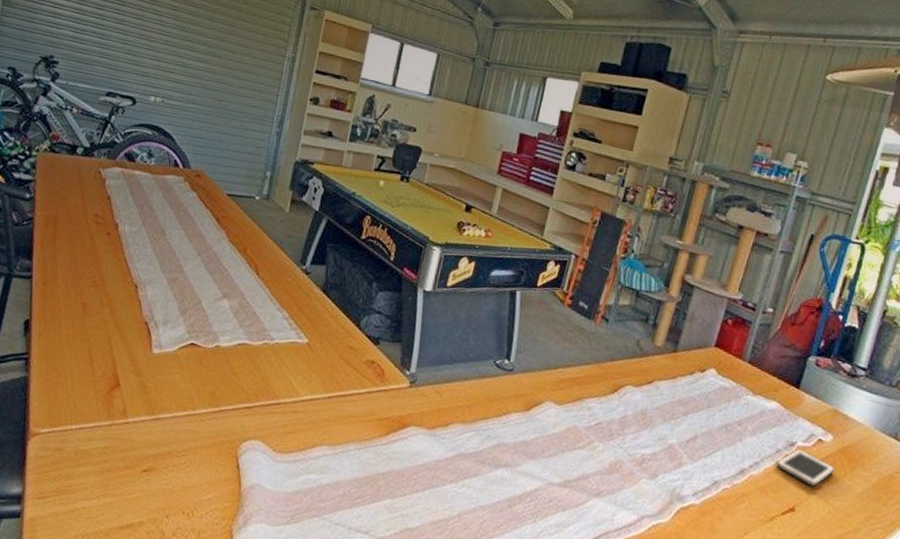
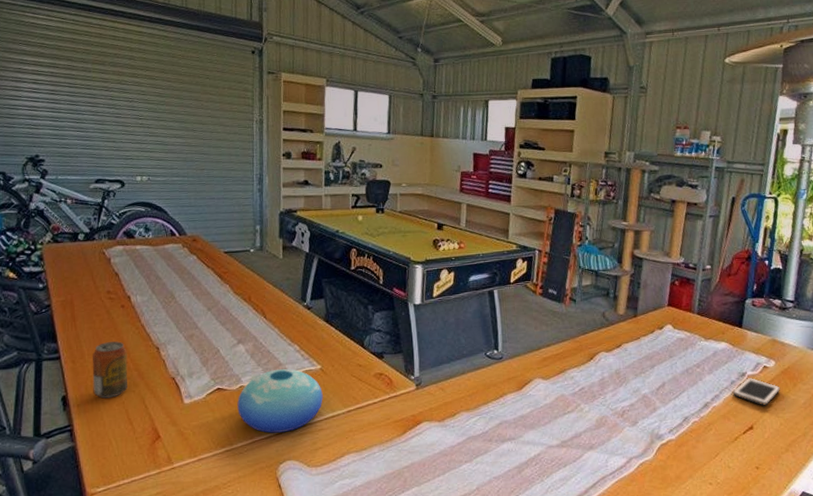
beverage can: none [58,269,103,332] -> present [92,341,128,399]
bowl: none [208,334,305,407] -> present [237,368,323,433]

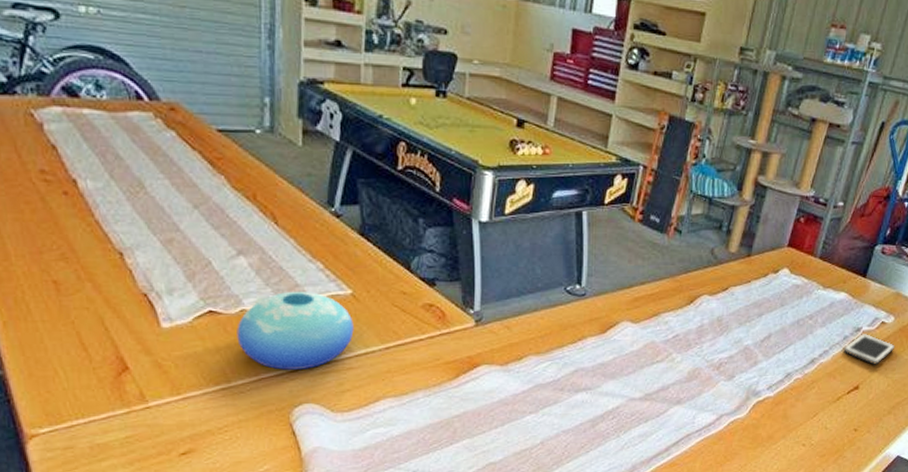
beverage can: present [92,341,128,399] -> none [22,241,78,316]

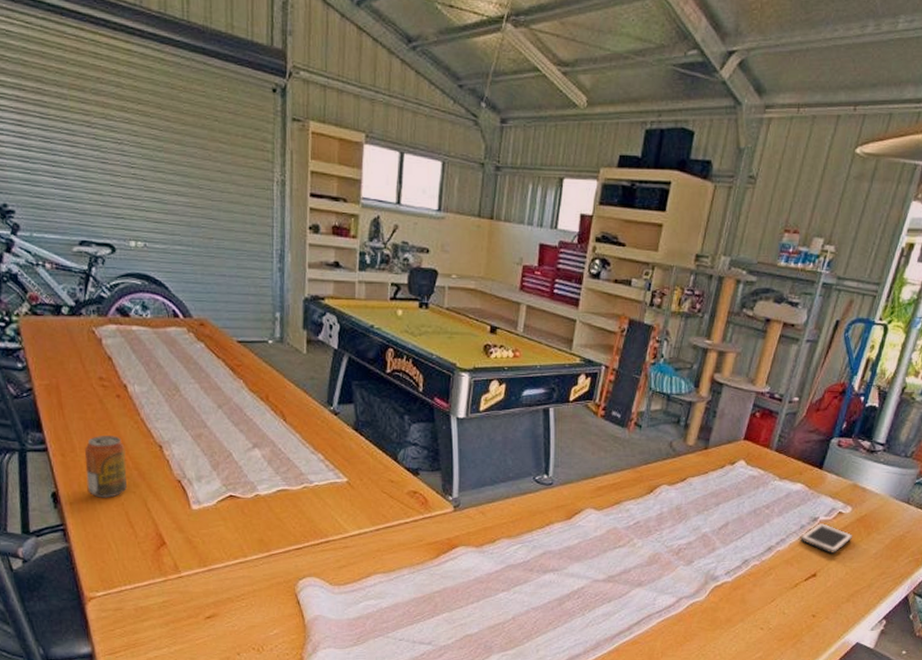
beverage can: none [22,241,78,316] -> present [84,436,127,498]
bowl: present [237,291,354,370] -> none [252,478,349,547]

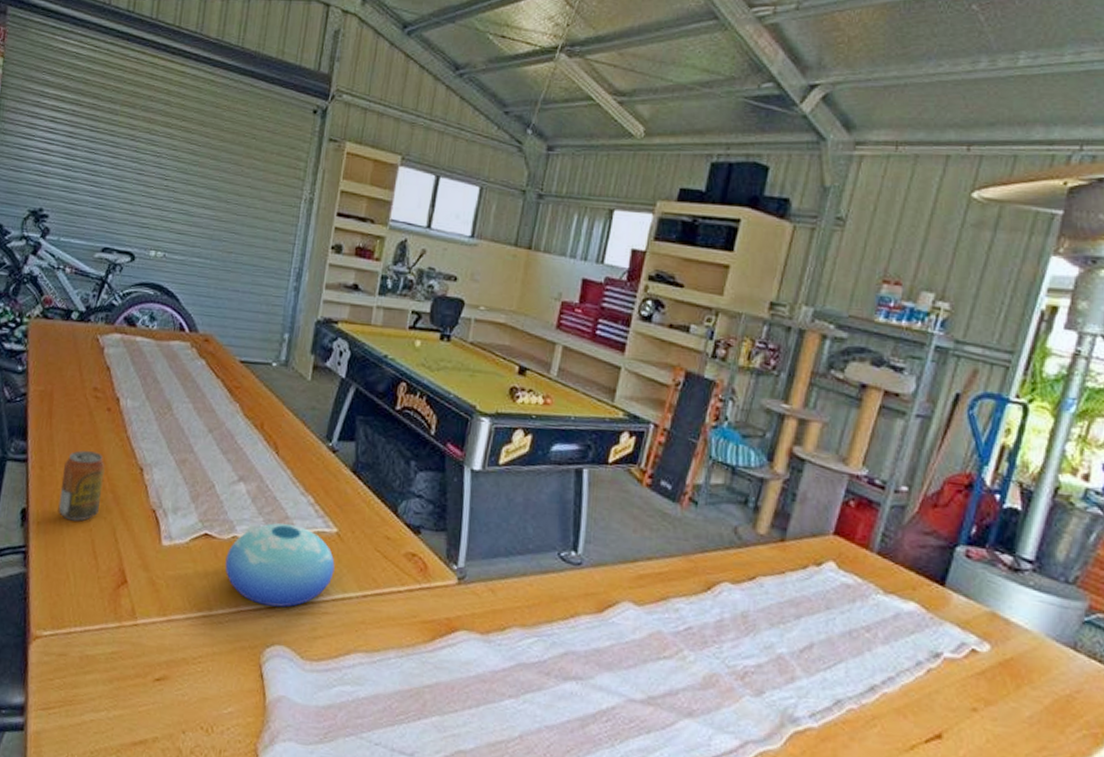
bowl: none [252,478,349,547] -> present [225,523,335,608]
cell phone: present [800,523,853,553] -> none [915,662,995,708]

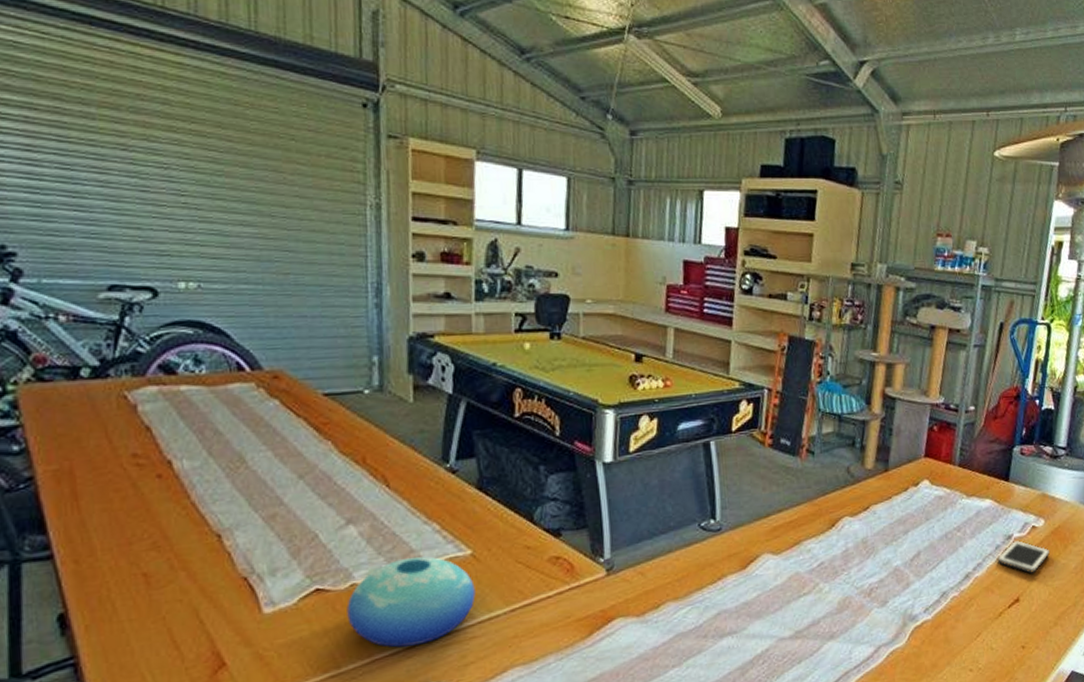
beverage can: present [58,450,105,521] -> none [108,528,170,614]
cell phone: none [915,662,995,708] -> present [996,540,1051,574]

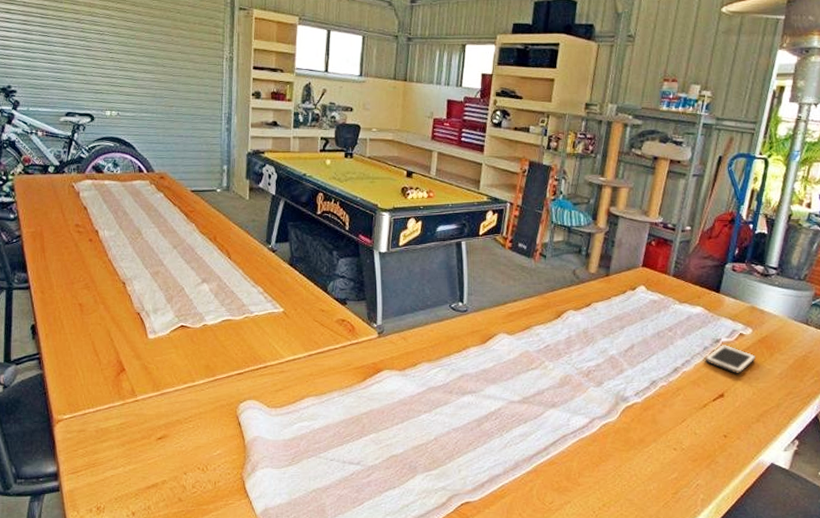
bowl: present [347,556,476,648] -> none [200,309,285,372]

